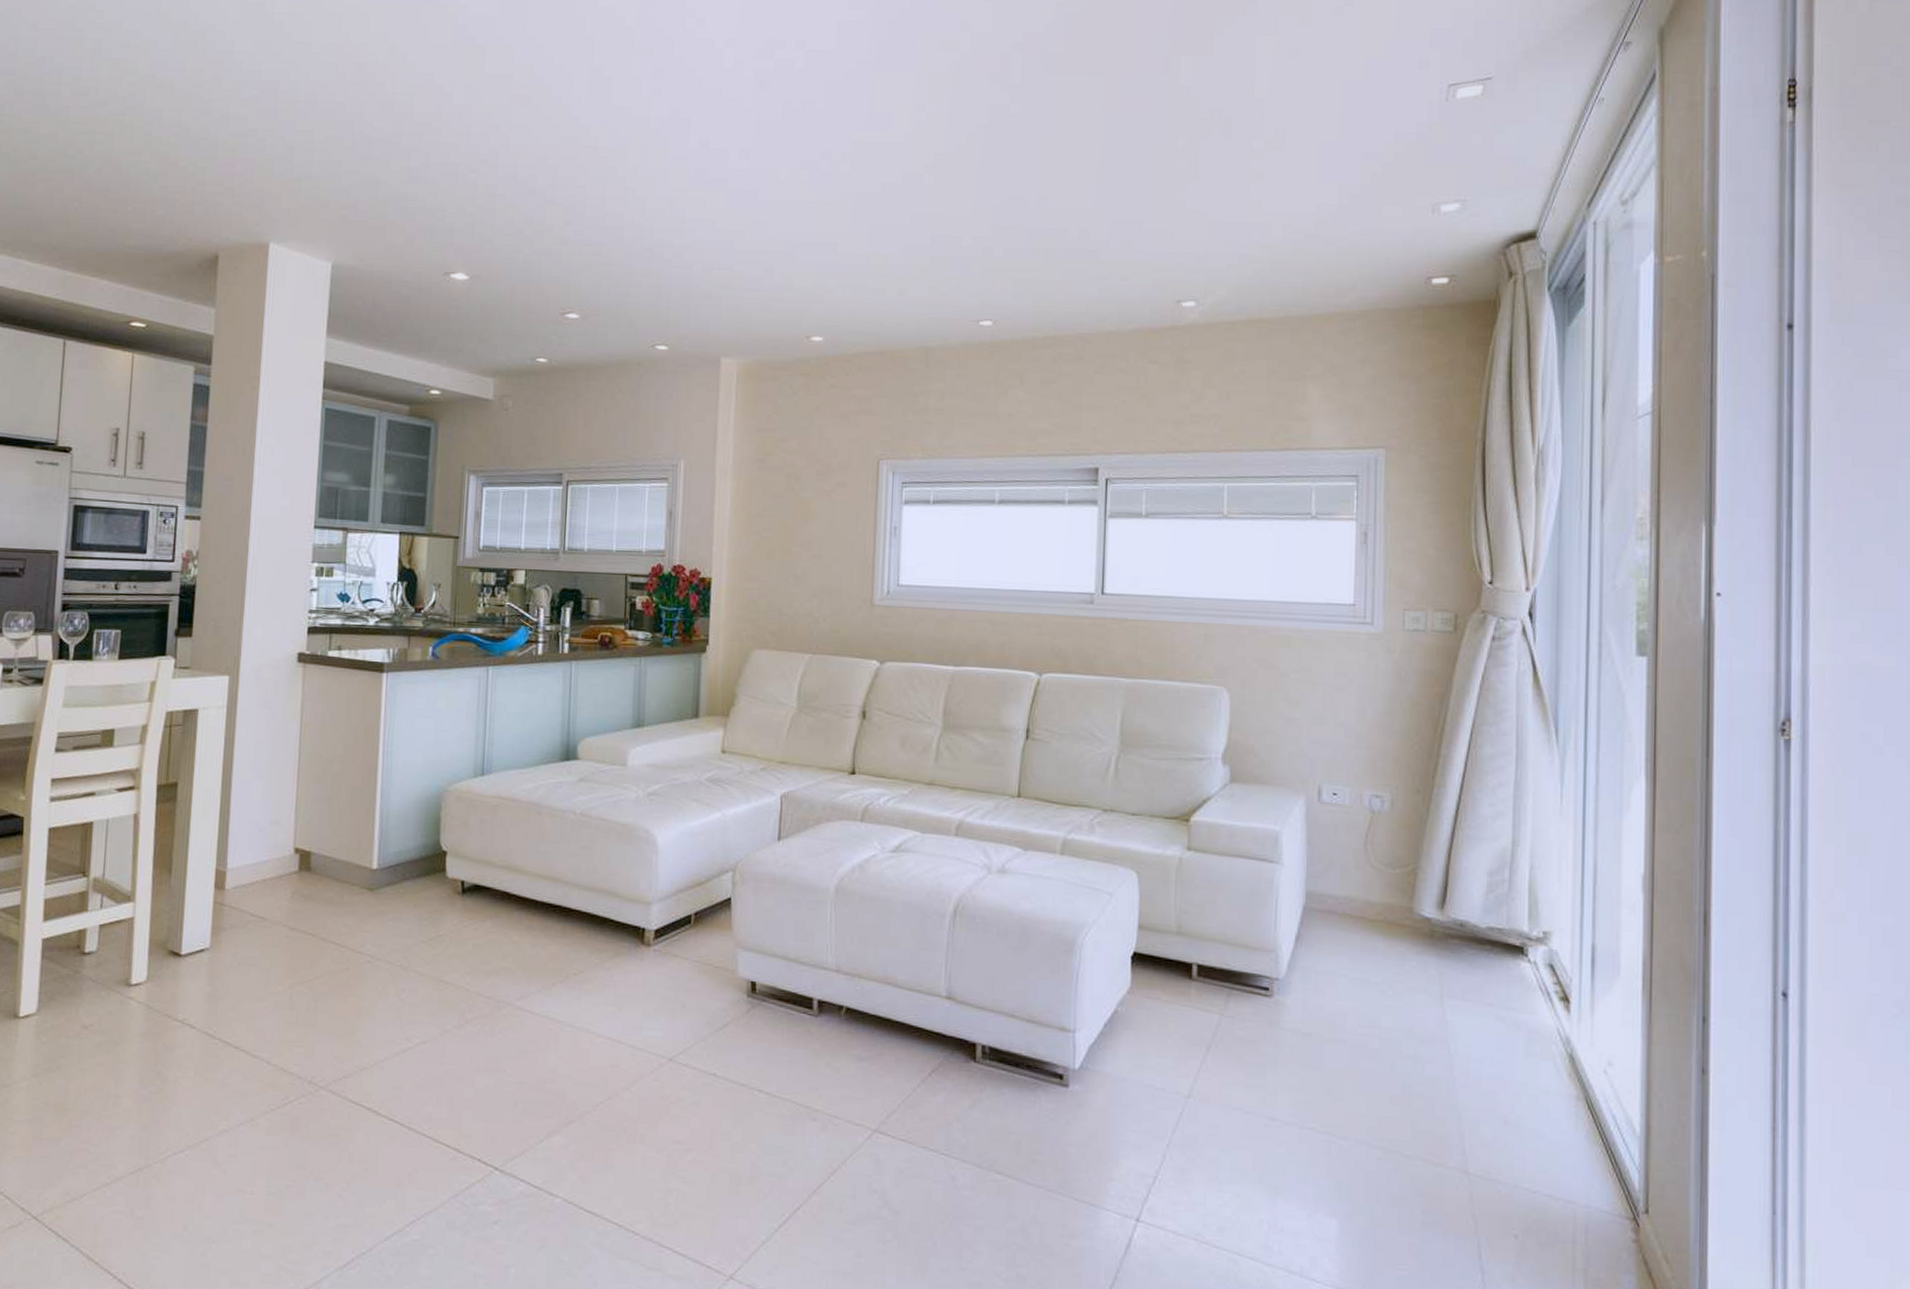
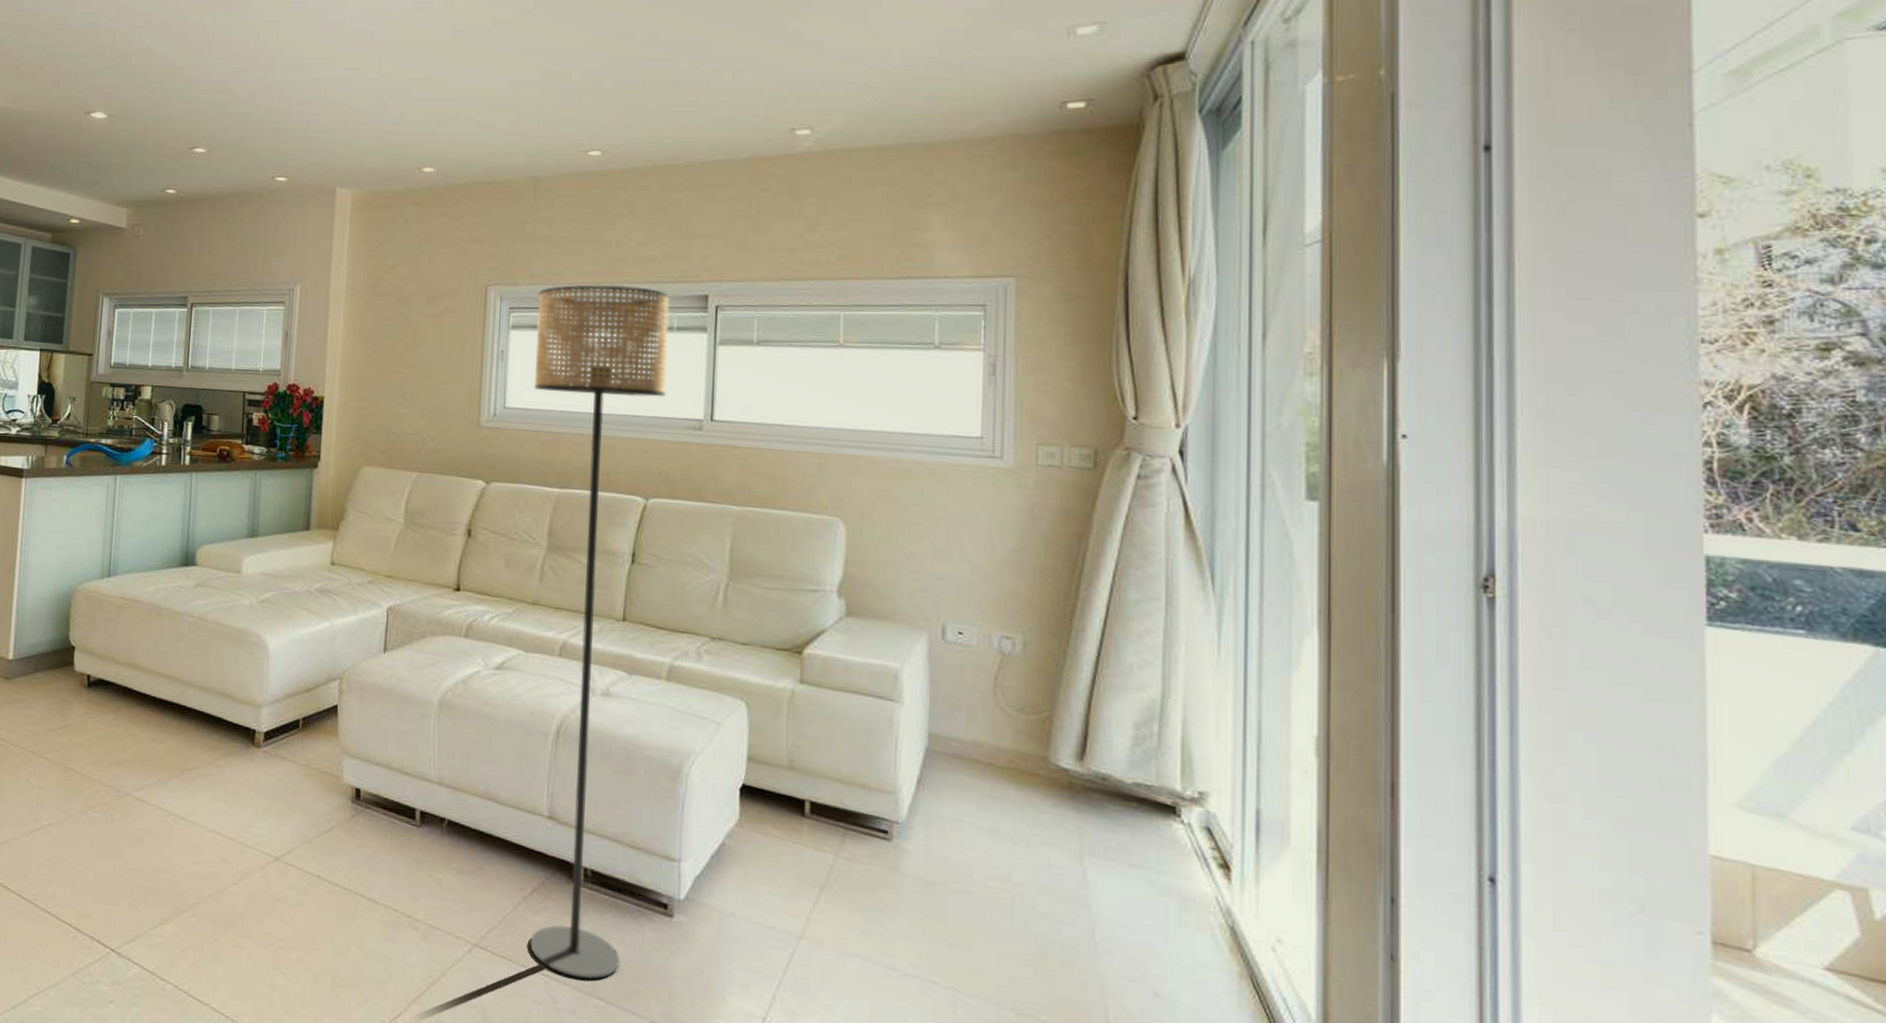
floor lamp: none [928,458,1061,1155] -> present [530,284,670,980]

